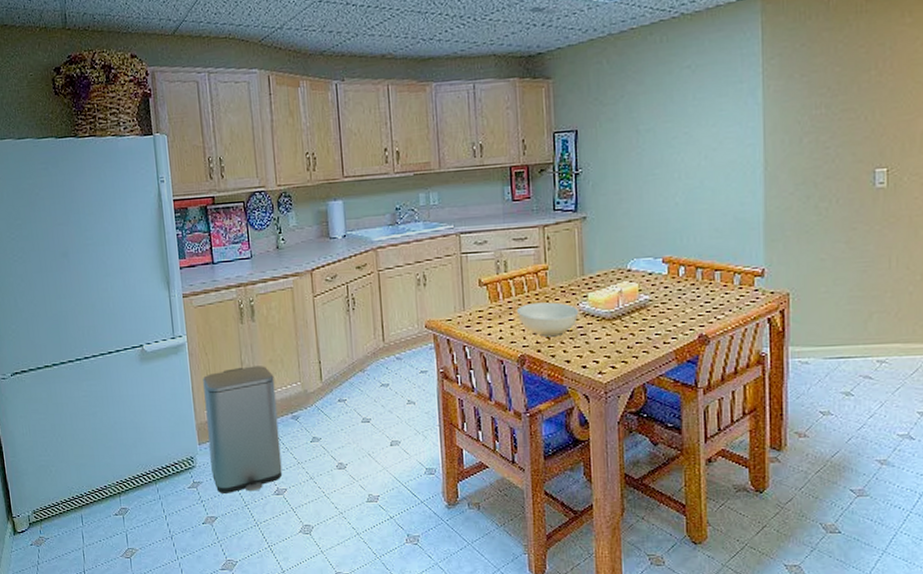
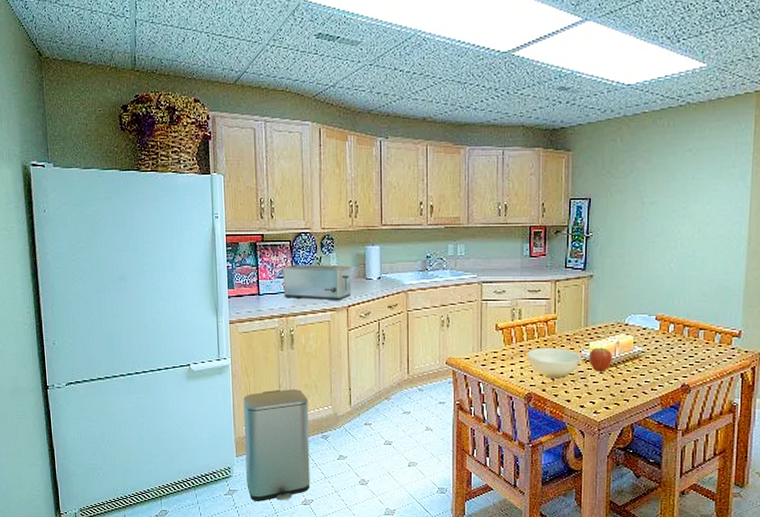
toaster: none [237,224,315,265] -> present [283,264,352,301]
fruit: none [589,298,616,326] -> present [589,347,613,371]

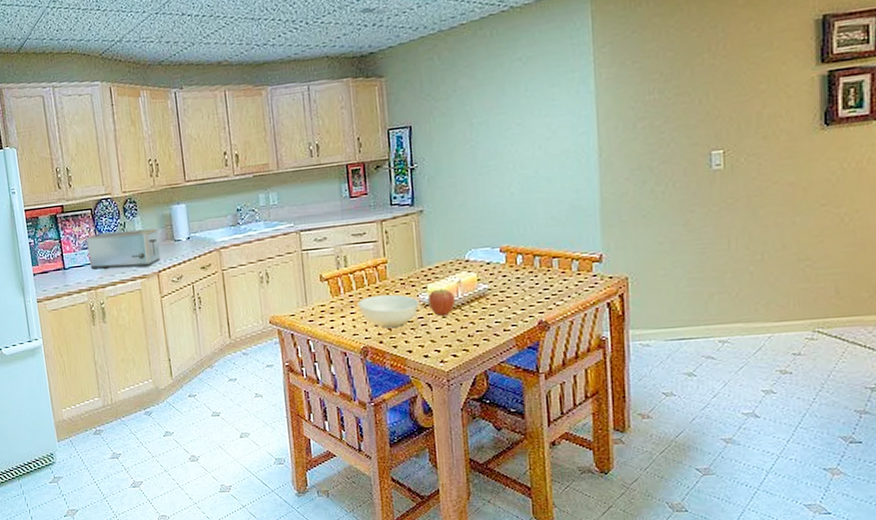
pedal bin: present [243,389,310,501] -> none [59,365,138,487]

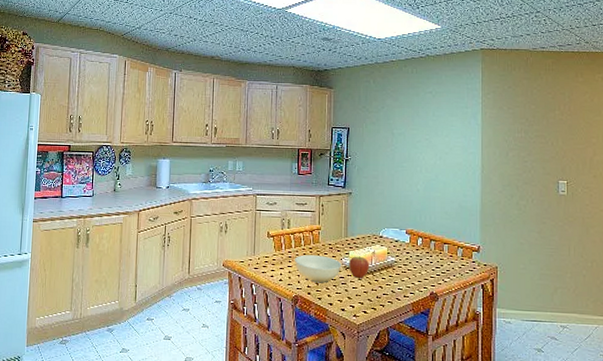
toaster: present [86,228,161,270] -> none [83,172,144,206]

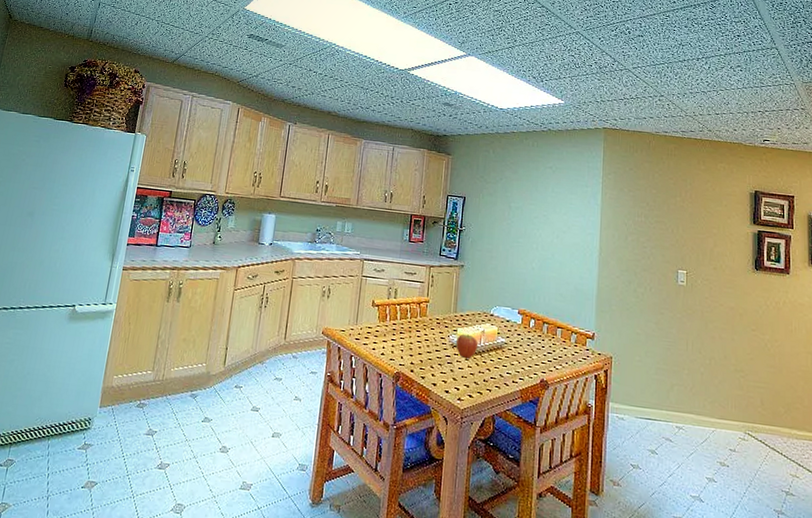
bowl: present [294,255,342,283] -> none [398,328,449,361]

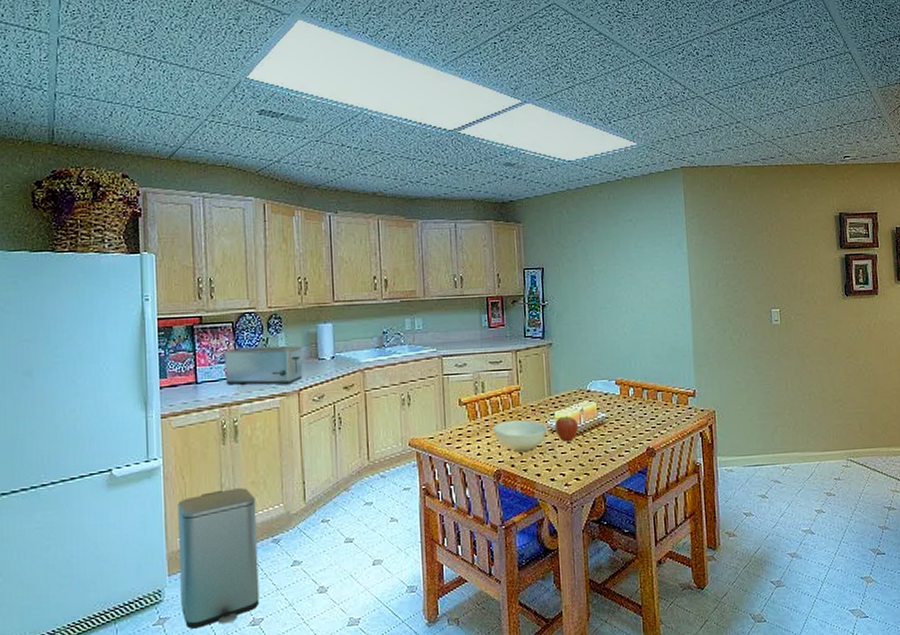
pedal bin: none [104,340,184,462] -> present [178,488,260,629]
toaster: none [179,221,247,261] -> present [224,345,303,385]
bowl: none [398,328,449,361] -> present [492,420,548,453]

